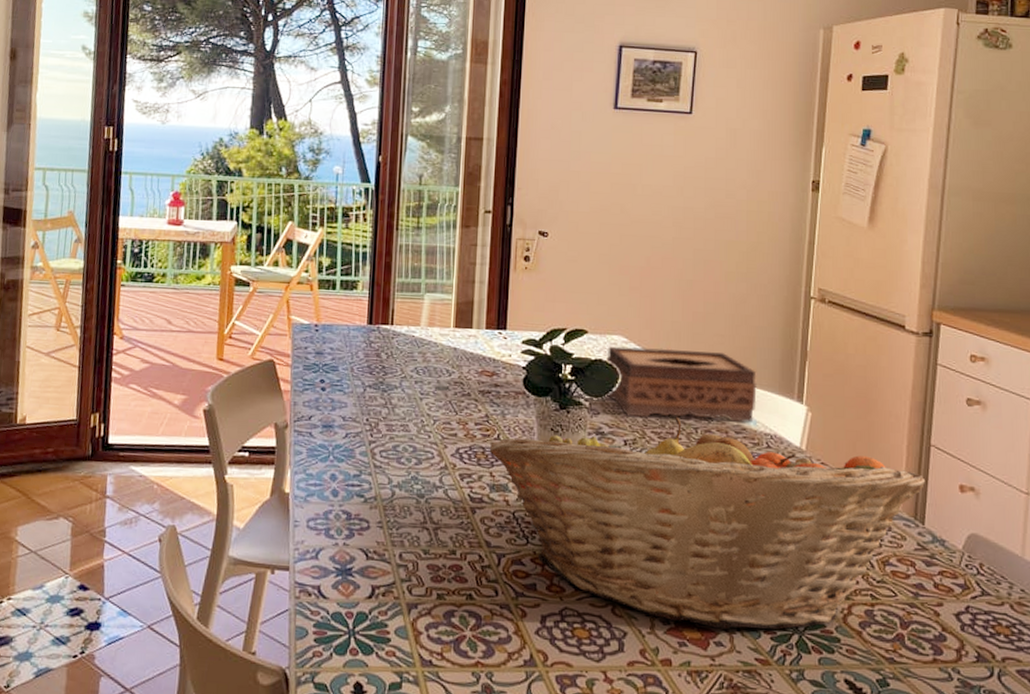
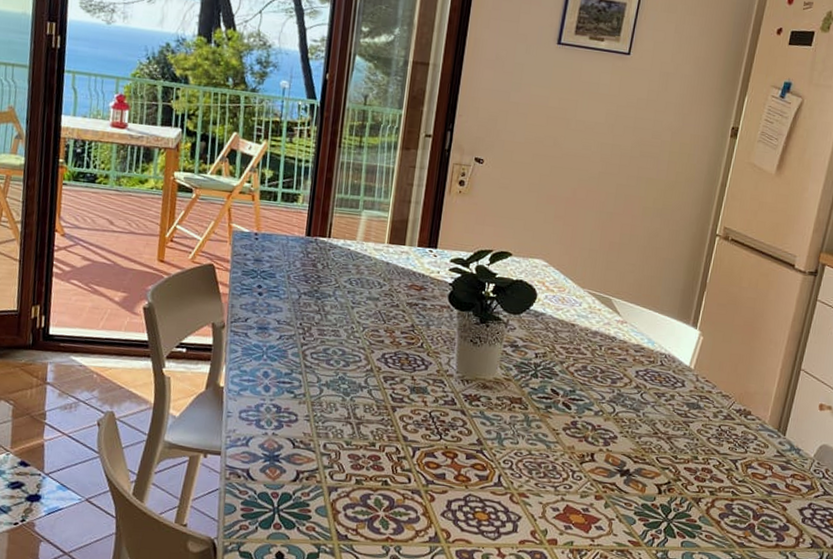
fruit basket: present [489,416,926,630] -> none [412,334,792,518]
tissue box: present [606,346,757,423] -> none [524,268,659,343]

